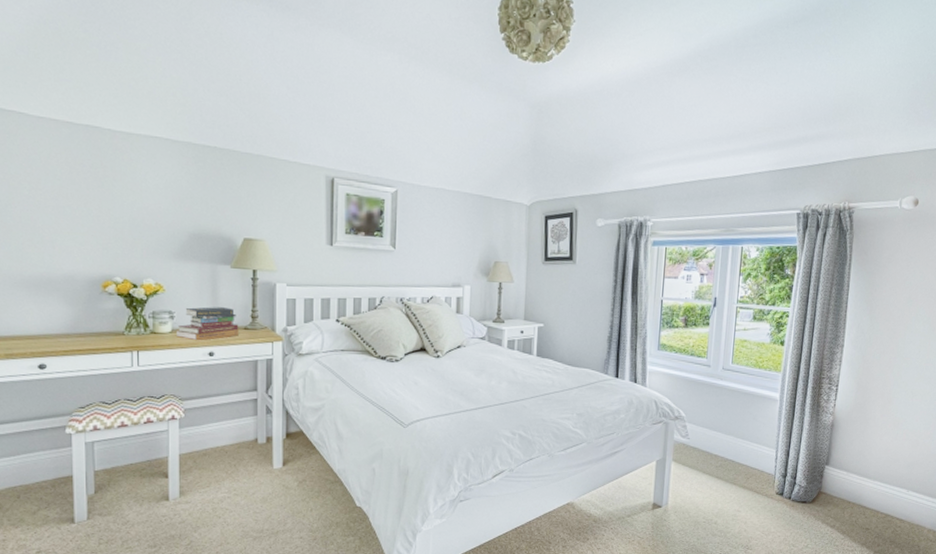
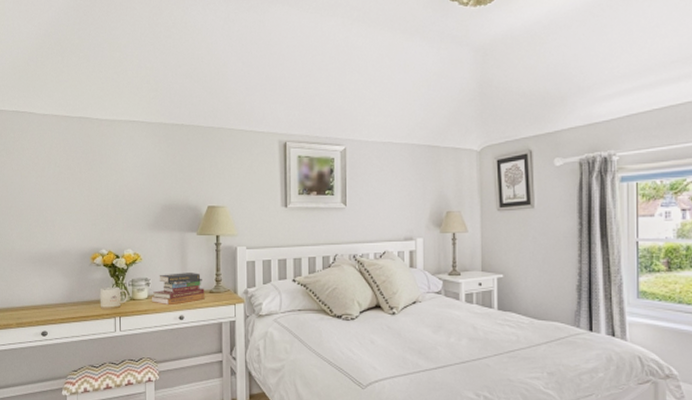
mug: none [112,318,148,344] -> present [99,286,129,310]

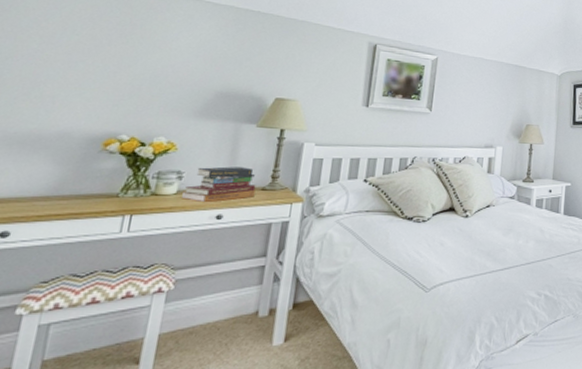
mug: present [99,286,129,310] -> none [103,178,150,207]

